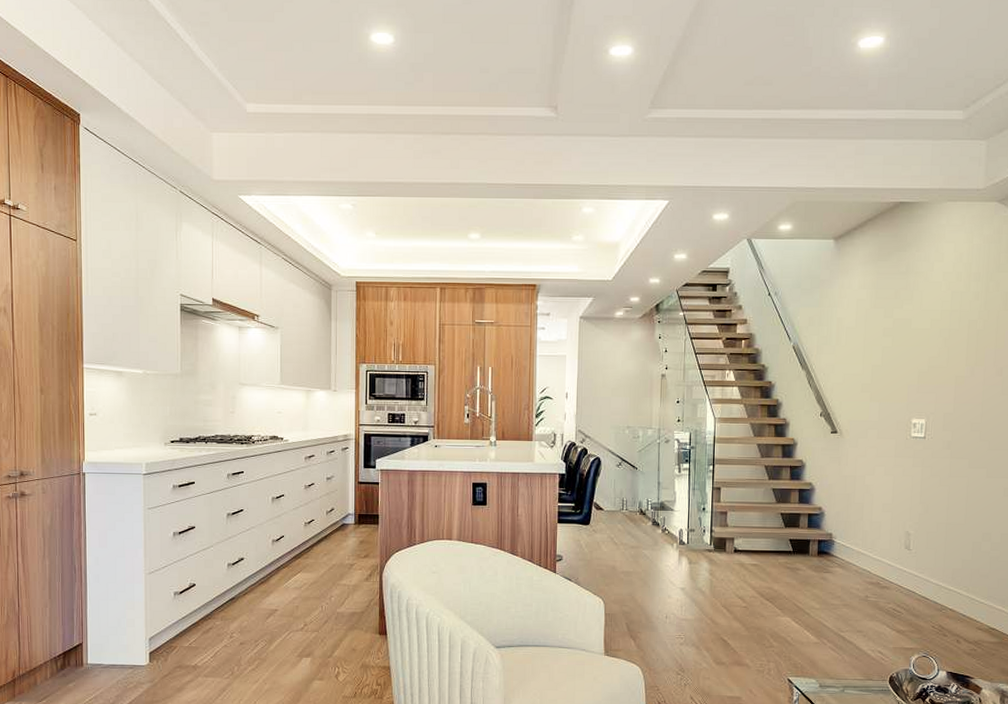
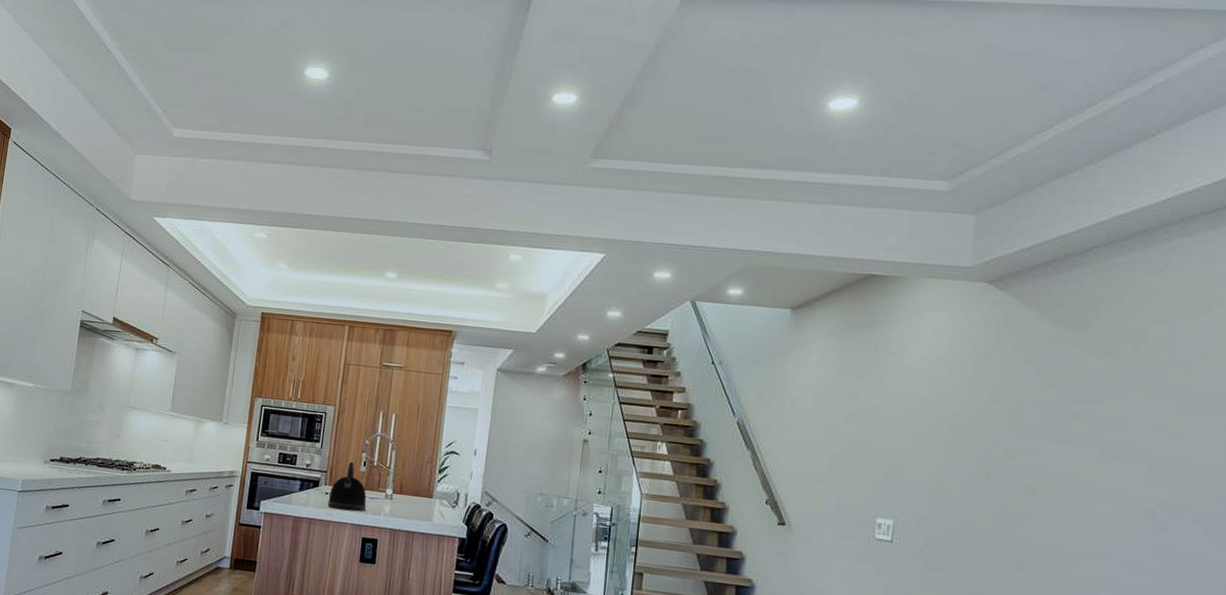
kettle: none [438,415,474,460] -> present [327,461,367,512]

